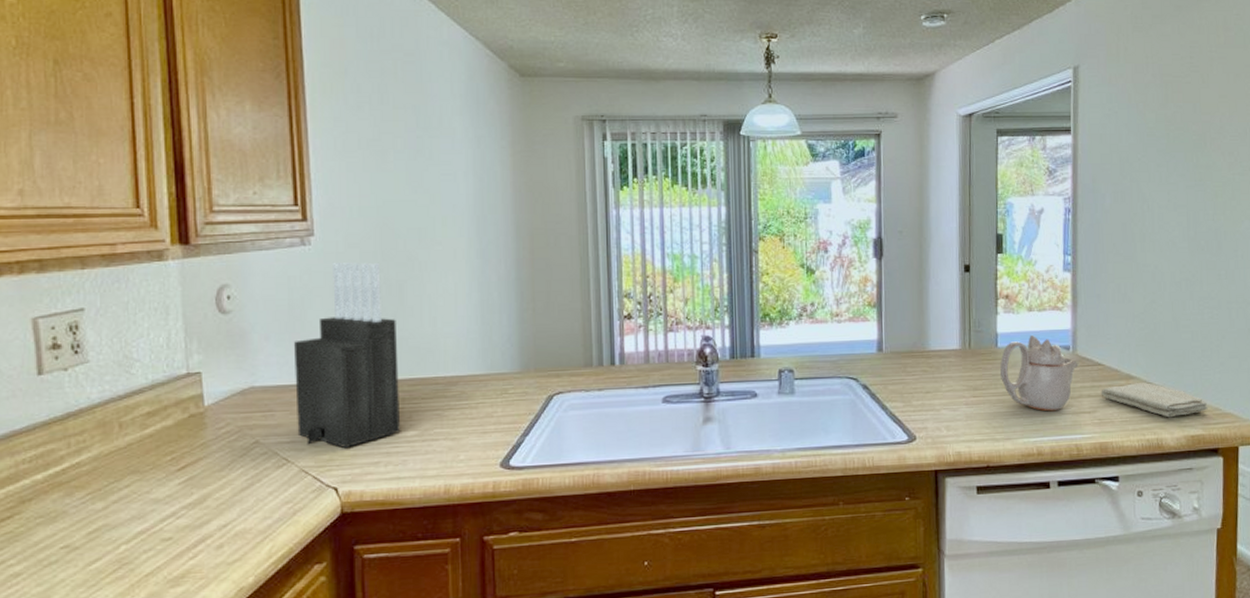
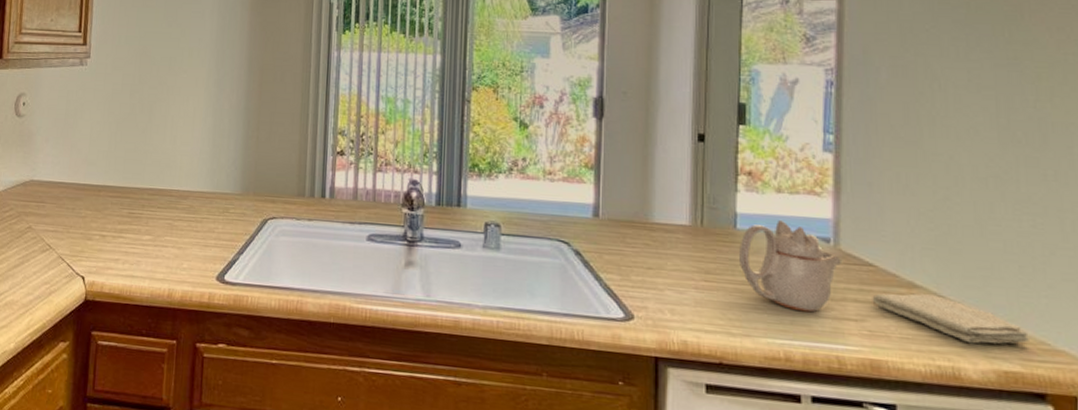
knife block: present [294,261,401,449] -> none [60,81,145,244]

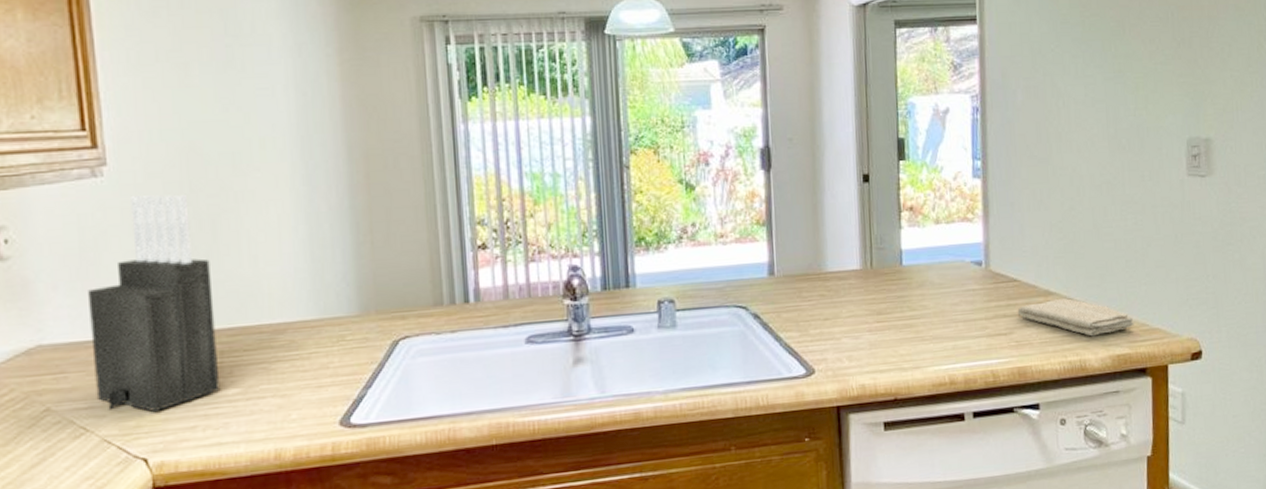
knife block: none [60,81,145,244] -> present [88,194,221,413]
teapot: present [739,219,841,313] -> none [906,250,992,335]

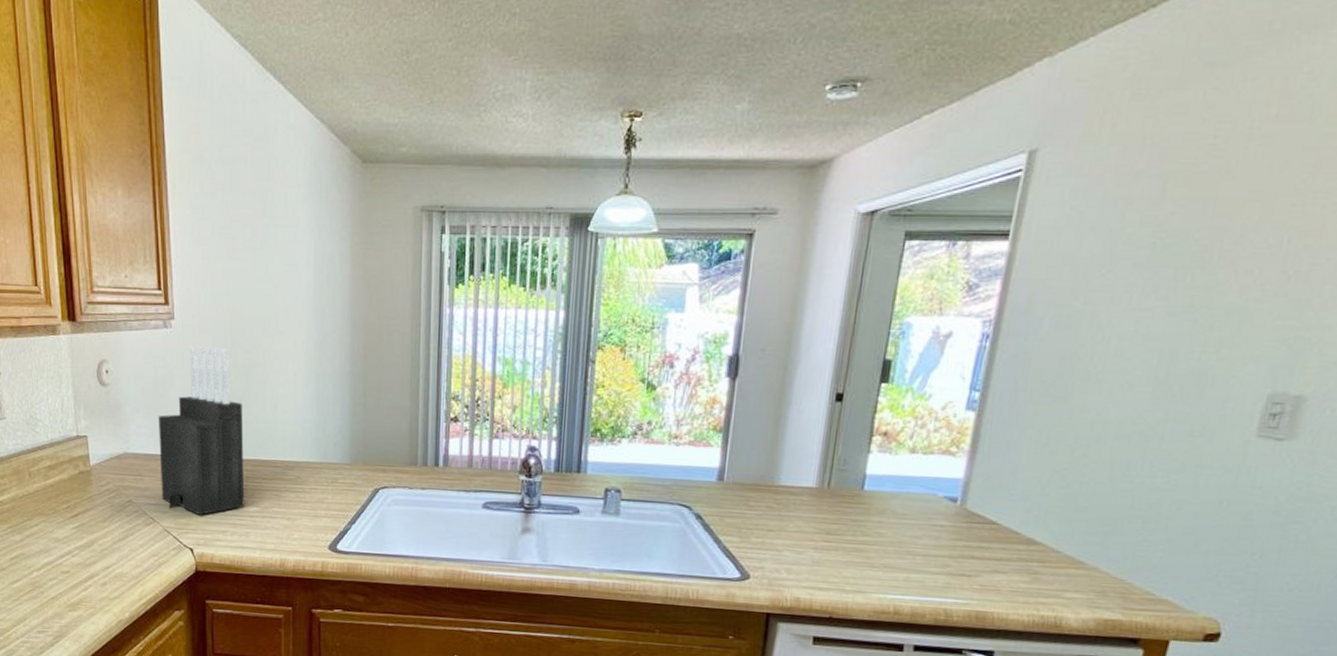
washcloth: present [1017,298,1134,337] -> none [989,549,1136,596]

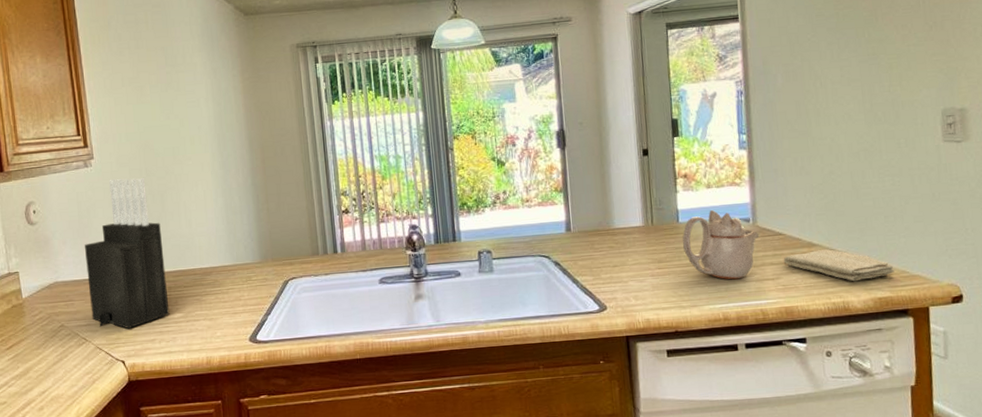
teapot: none [862,480,965,569] -> present [682,209,759,280]
washcloth: none [989,549,1136,596] -> present [783,249,894,282]

